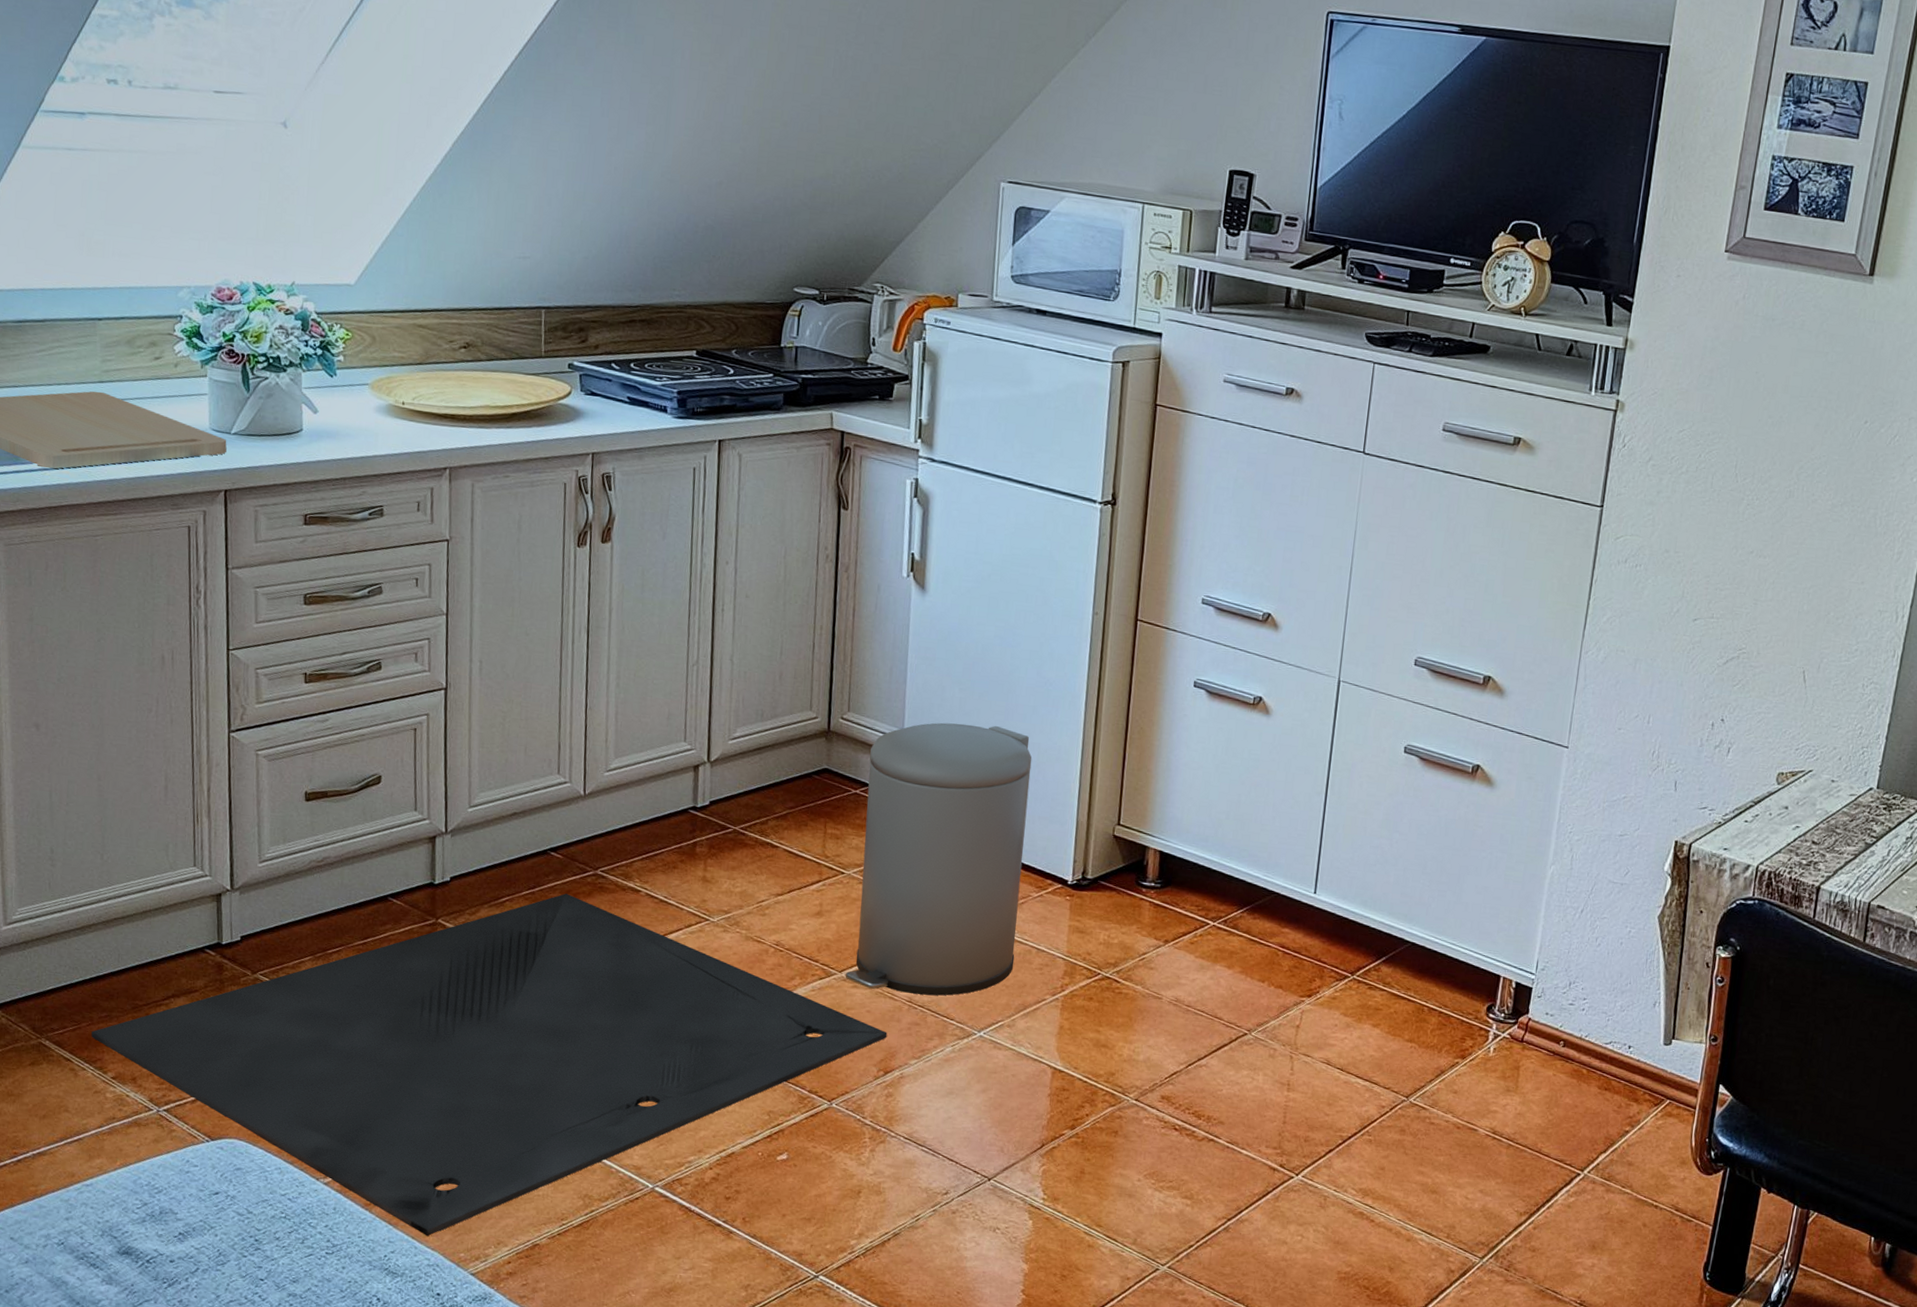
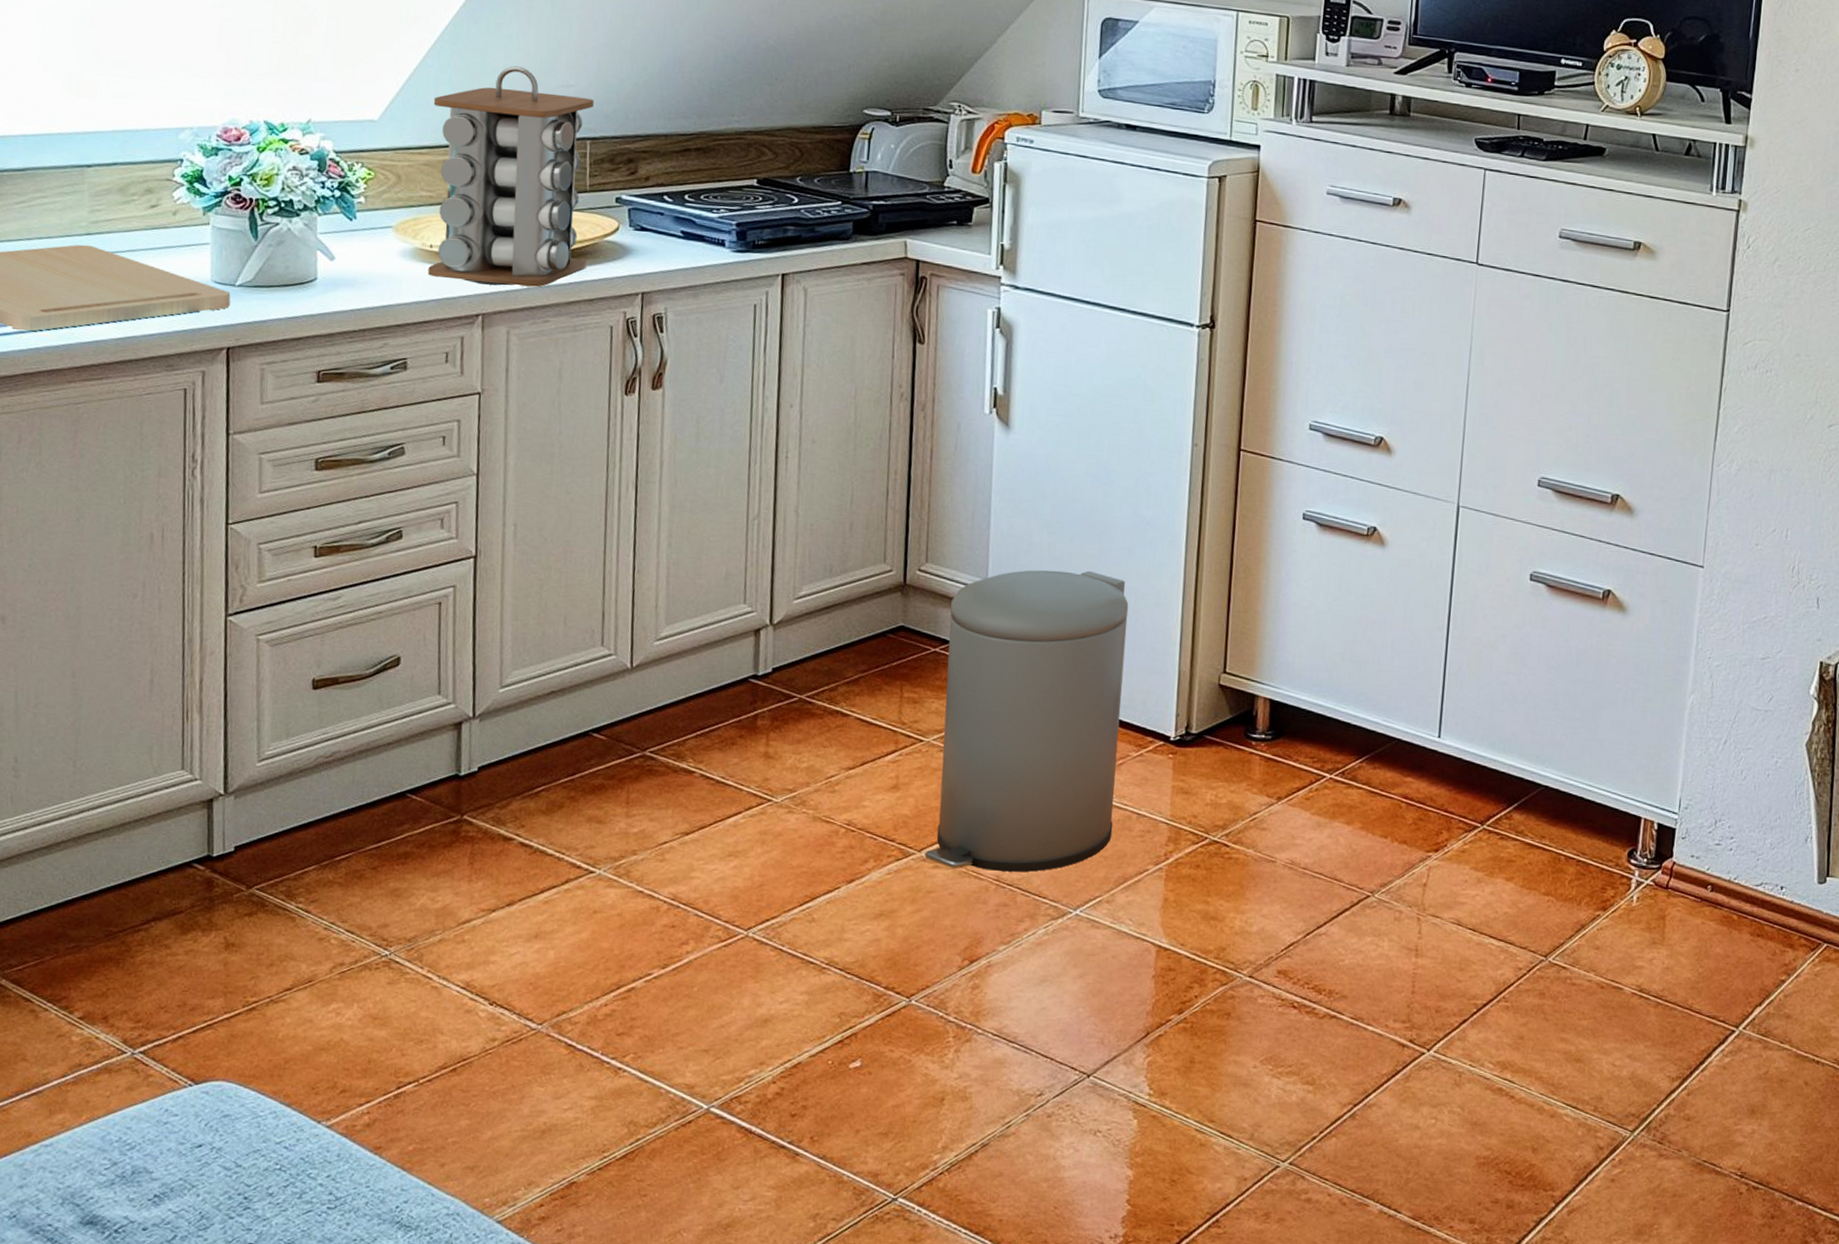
door mat: present [91,893,888,1237] -> none [56,779,973,1181]
spice rack: none [400,237,548,445] -> present [427,66,594,287]

